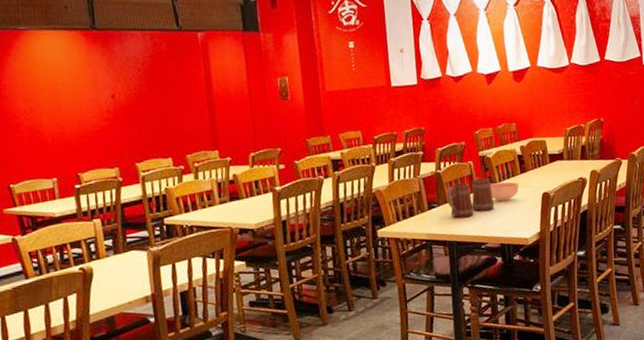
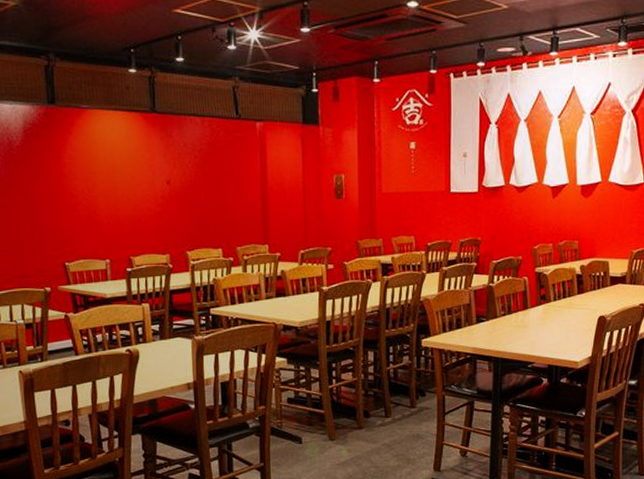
beer mug: present [446,183,474,218] -> none [497,298,524,335]
beer mug: present [471,177,495,212] -> none [522,294,547,330]
bowl: present [490,182,519,202] -> none [544,301,575,321]

